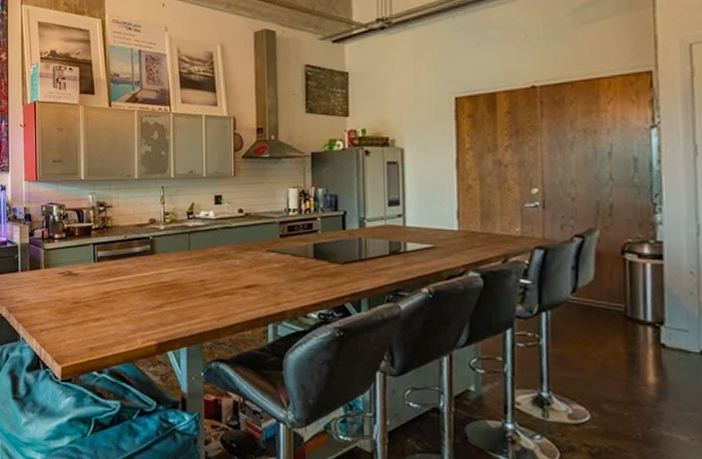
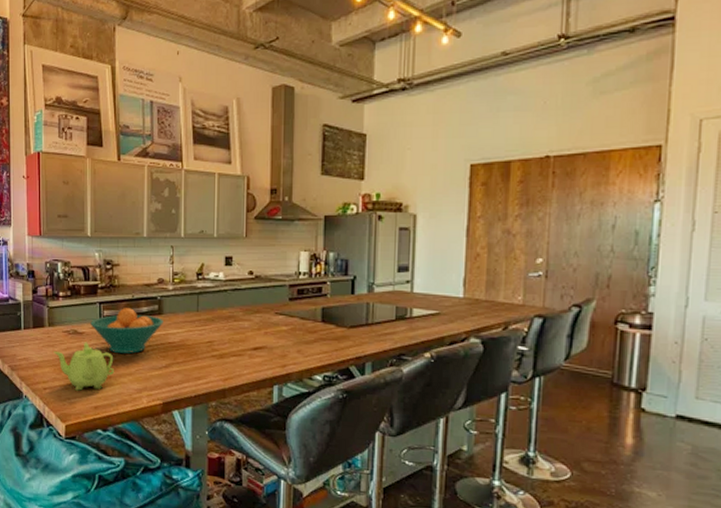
teapot: none [49,283,108,332] -> present [53,342,114,391]
fruit bowl: none [85,248,156,295] -> present [90,308,163,354]

